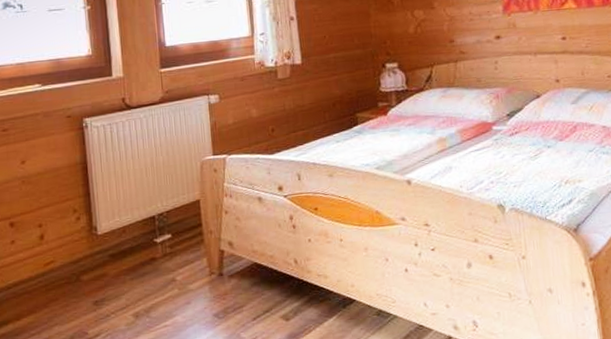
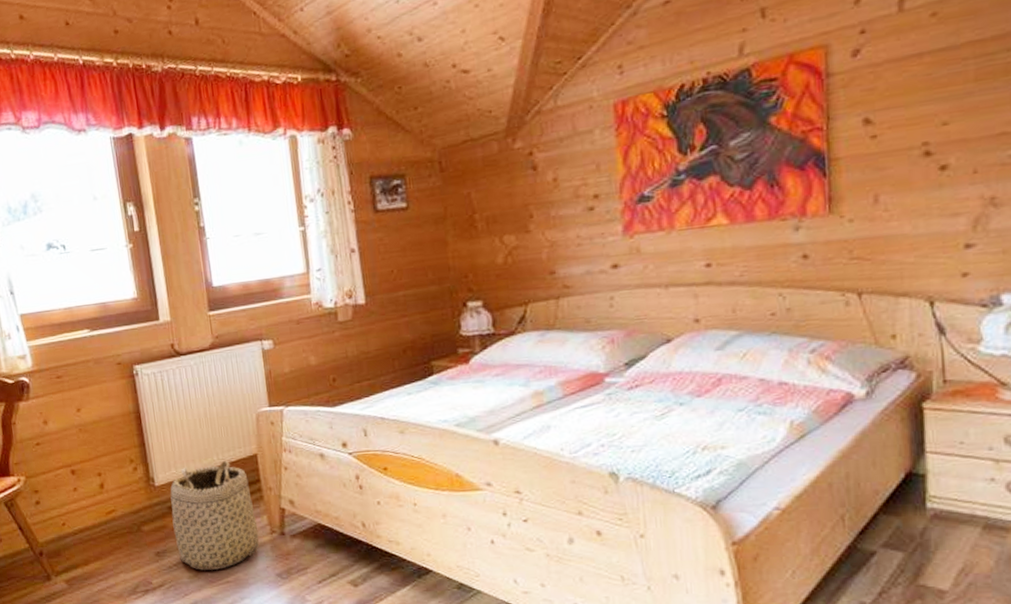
basket: none [112,206,199,317] -> present [170,460,260,570]

